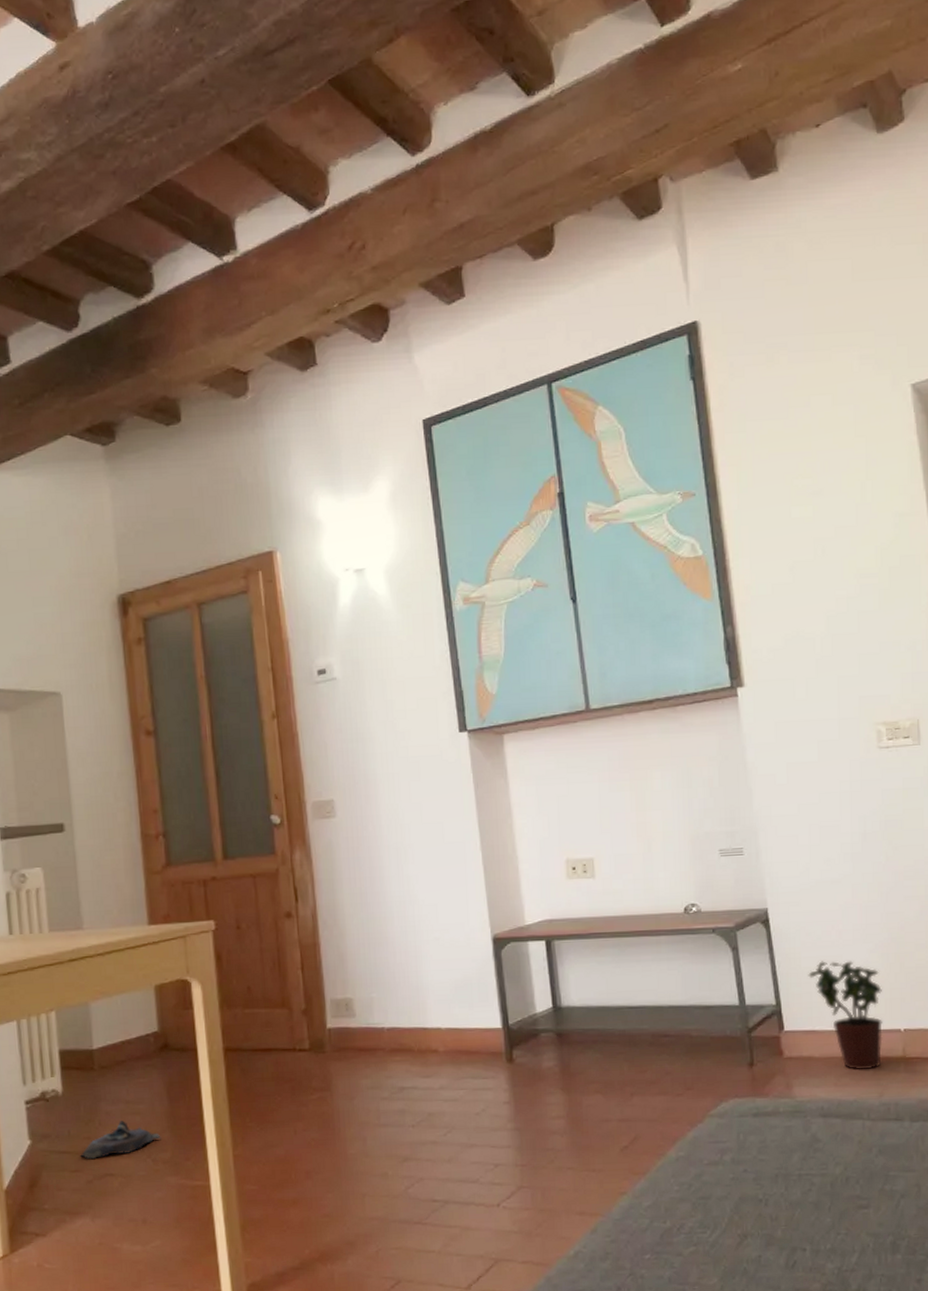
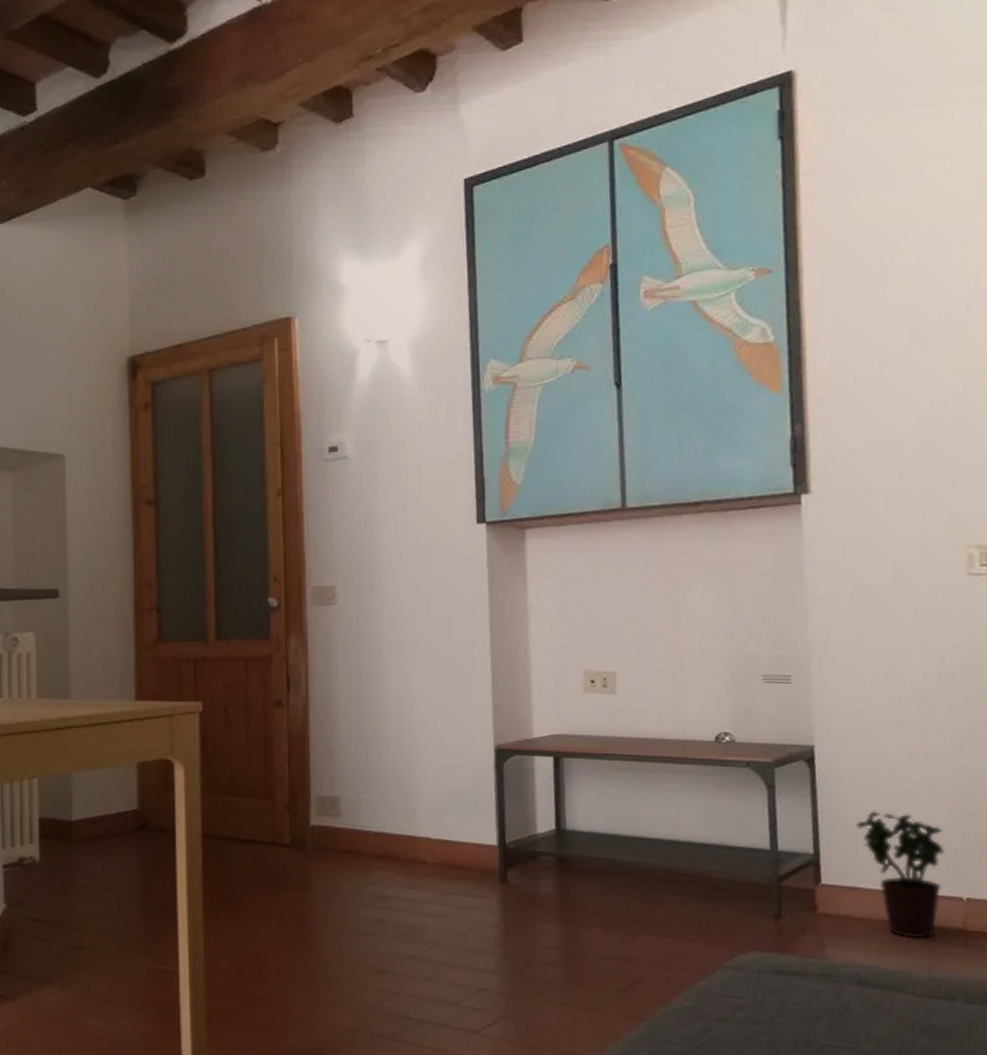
shoes: present [81,1121,162,1160] -> none [53,895,134,931]

